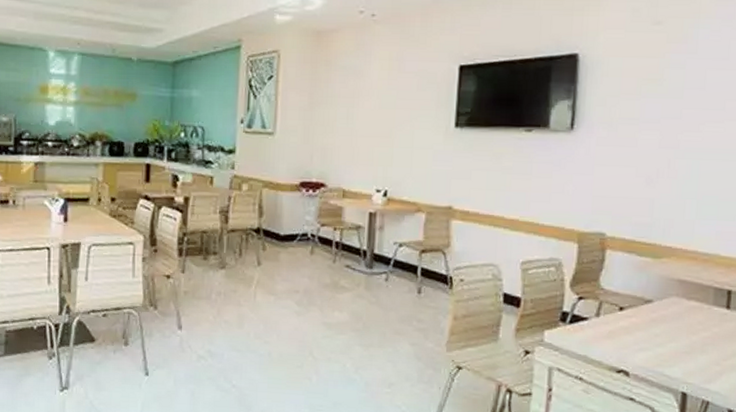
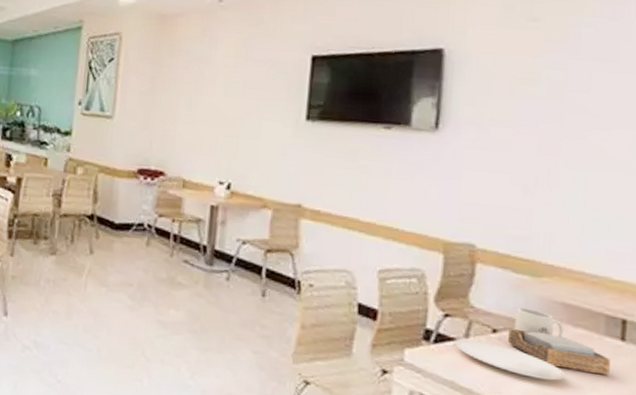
plate: none [588,318,680,348] -> present [456,339,566,381]
napkin holder: none [632,305,717,340] -> present [507,328,610,376]
mug: none [637,286,680,310] -> present [514,307,564,337]

